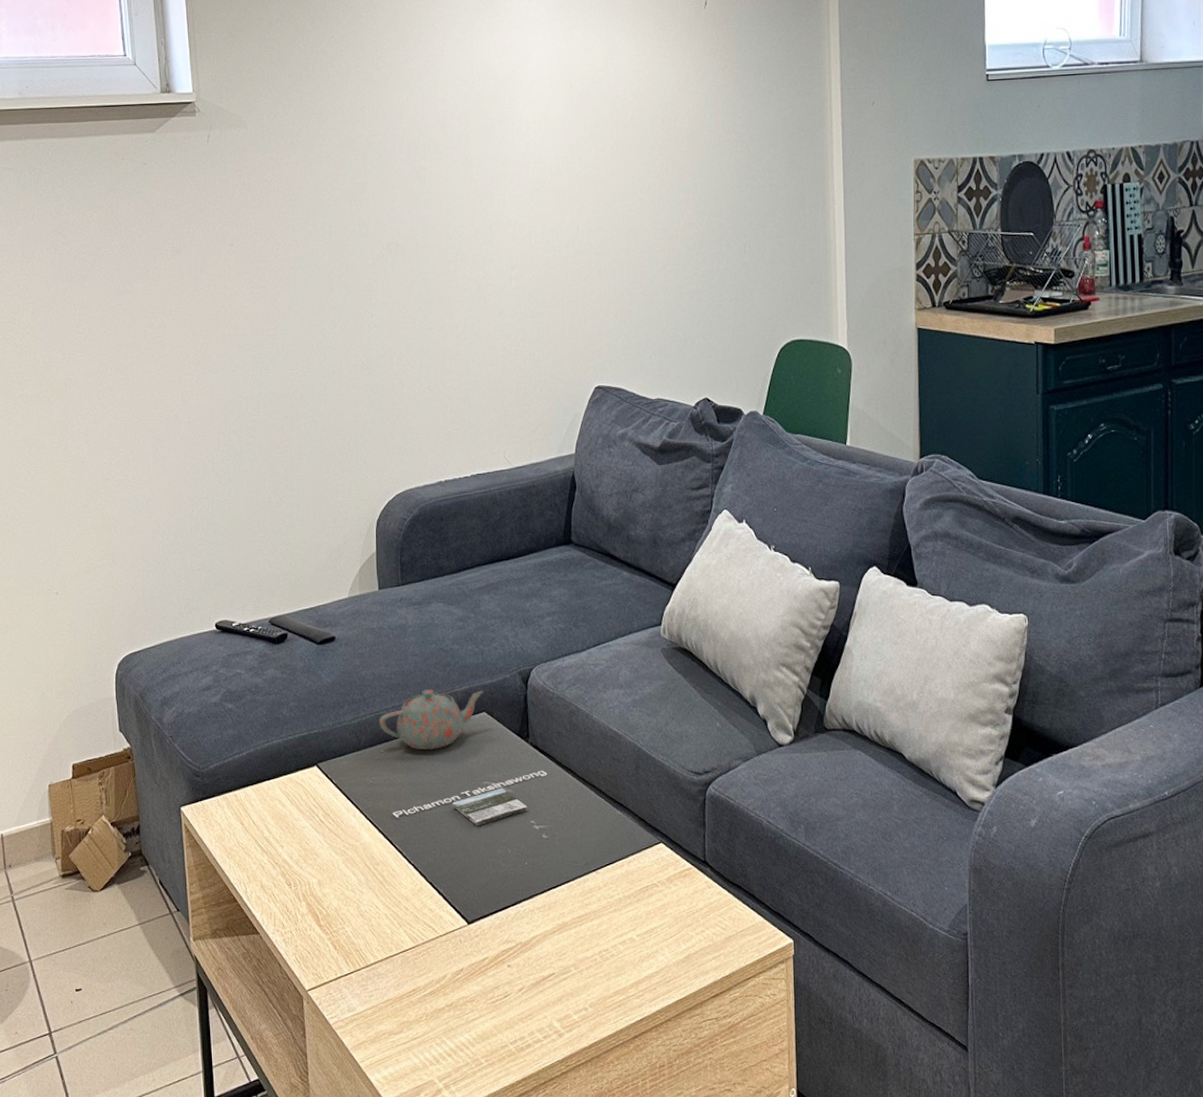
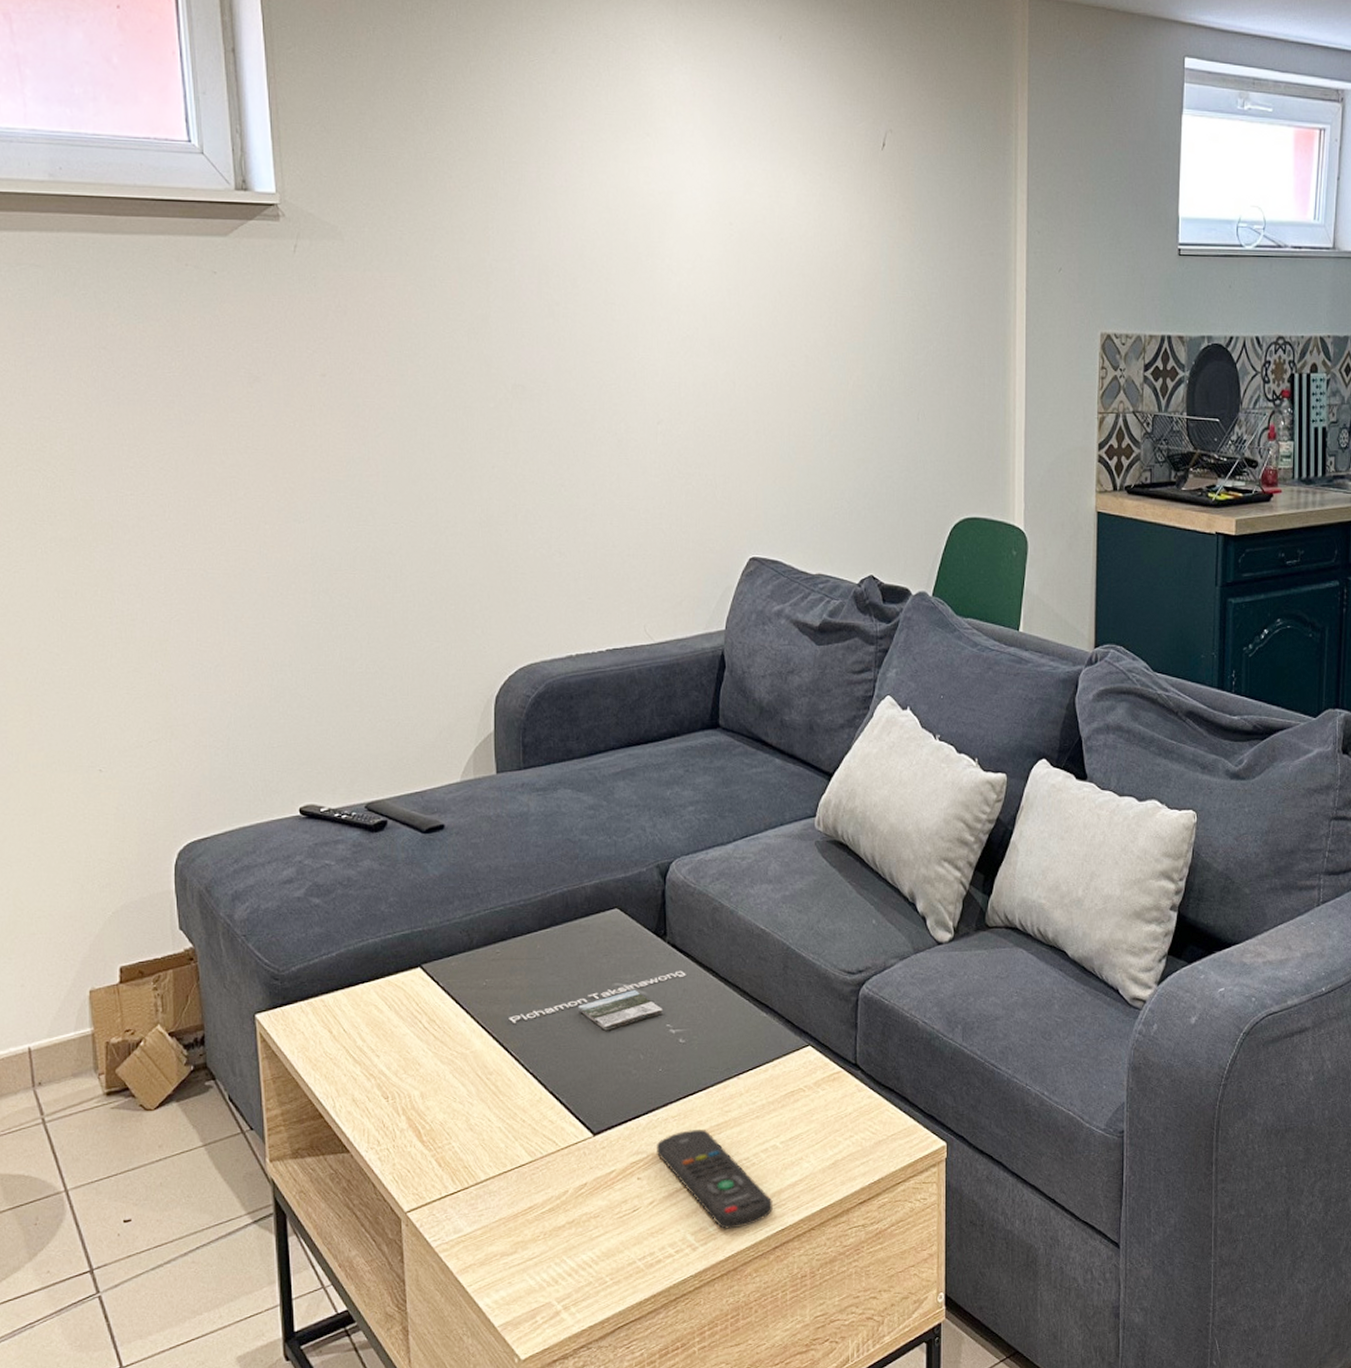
teapot: present [379,690,484,751] -> none [495,884,616,950]
remote control: none [523,920,631,1017] -> present [656,1128,773,1229]

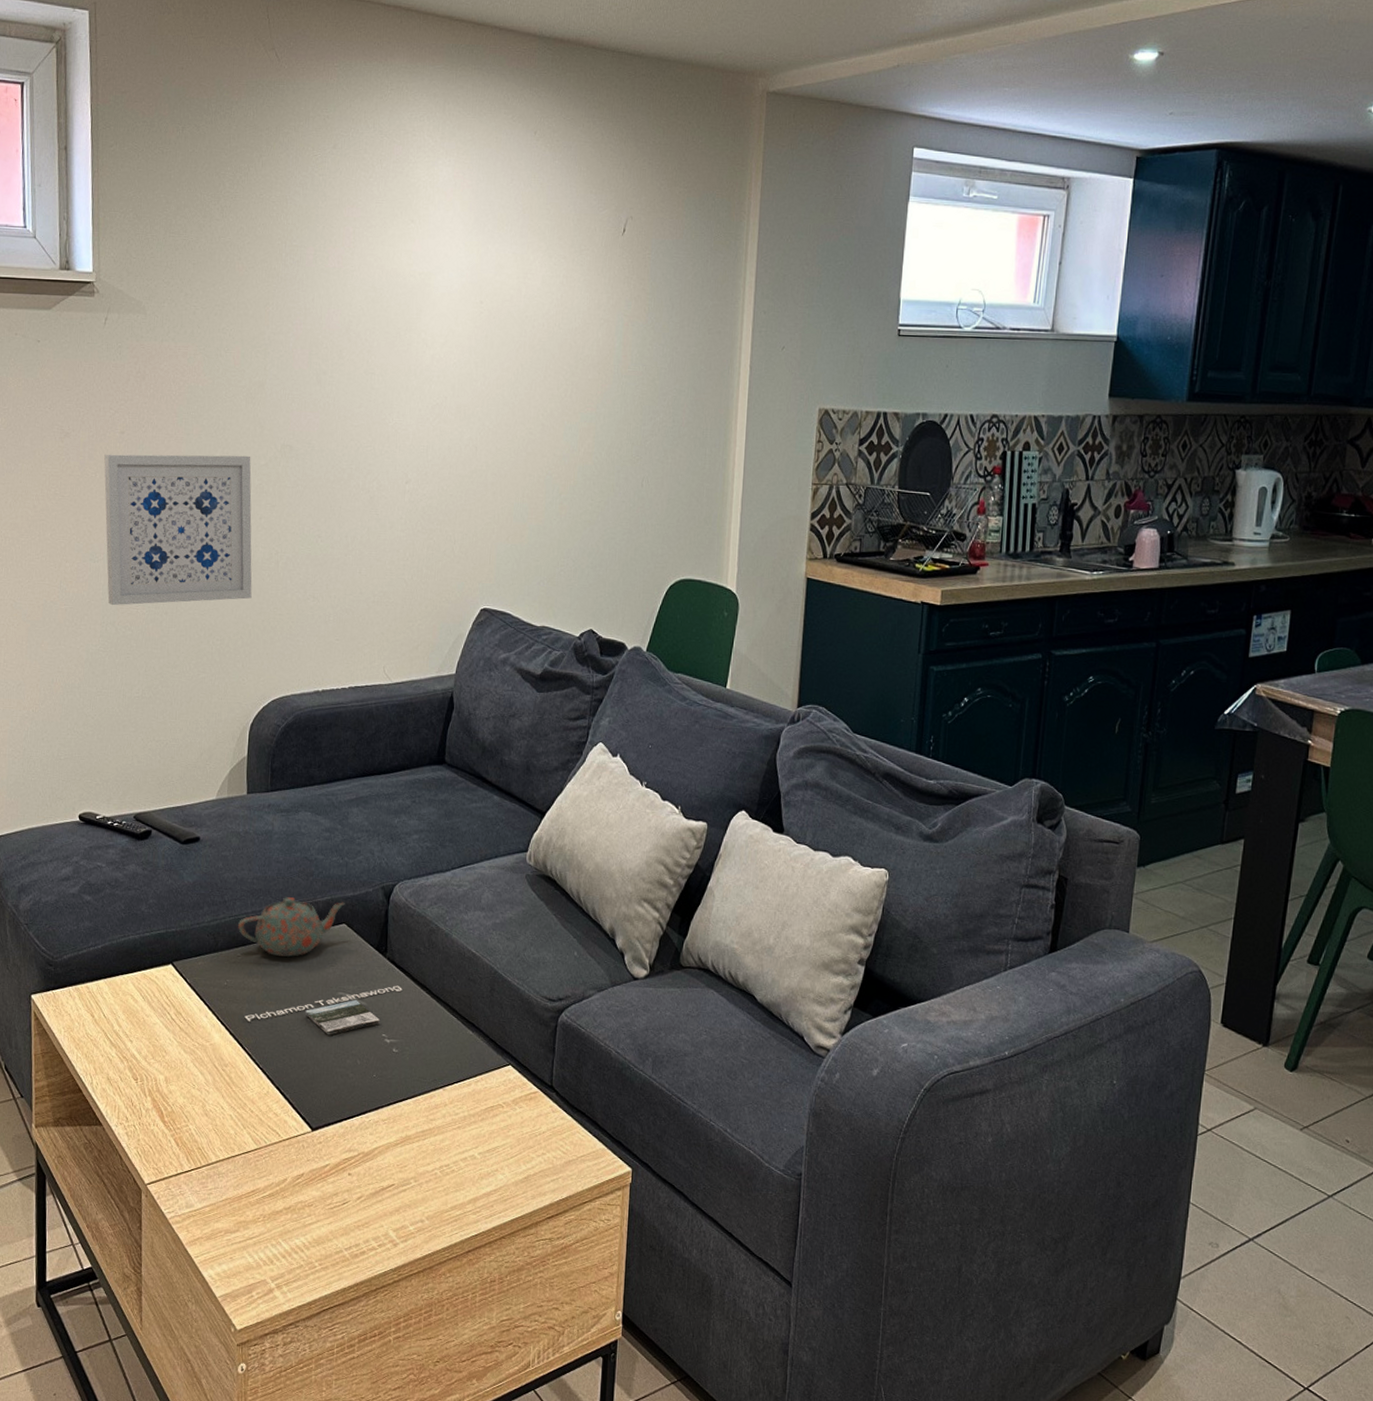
wall art: none [304,397,488,571] -> present [104,454,252,606]
teapot: none [495,884,616,950] -> present [238,897,345,958]
remote control: present [656,1128,773,1229] -> none [366,1133,468,1230]

